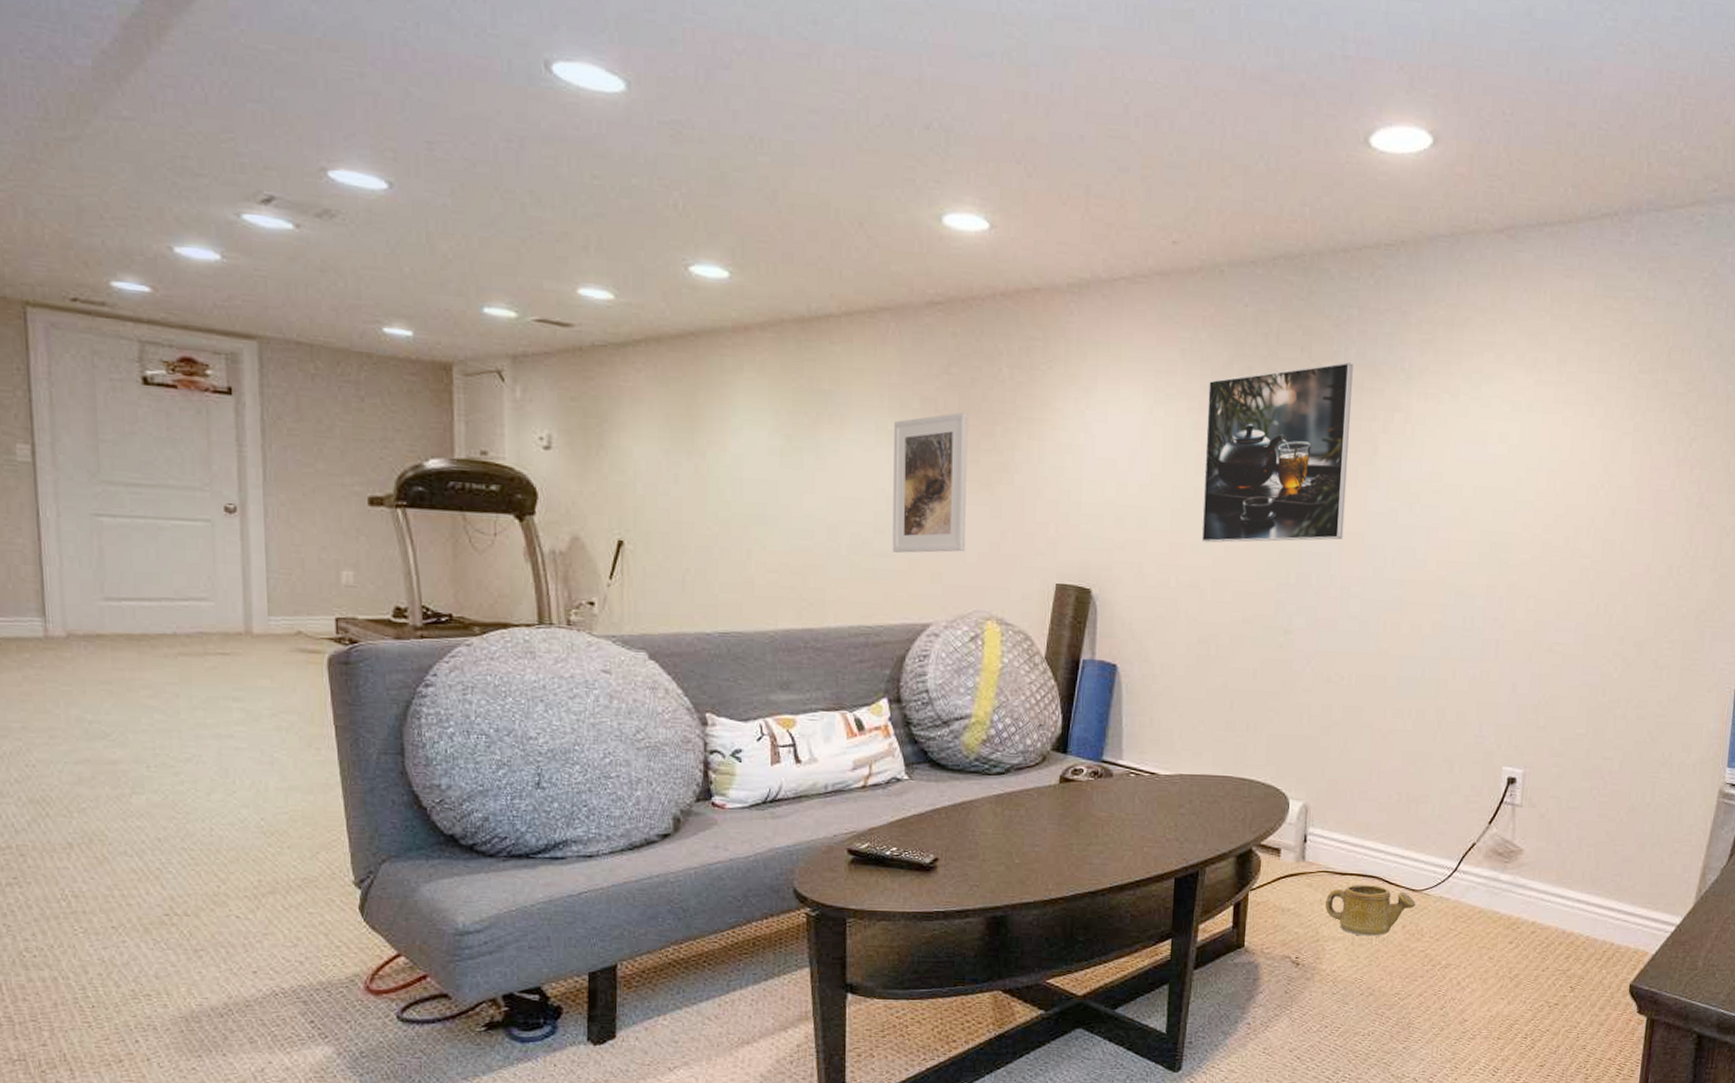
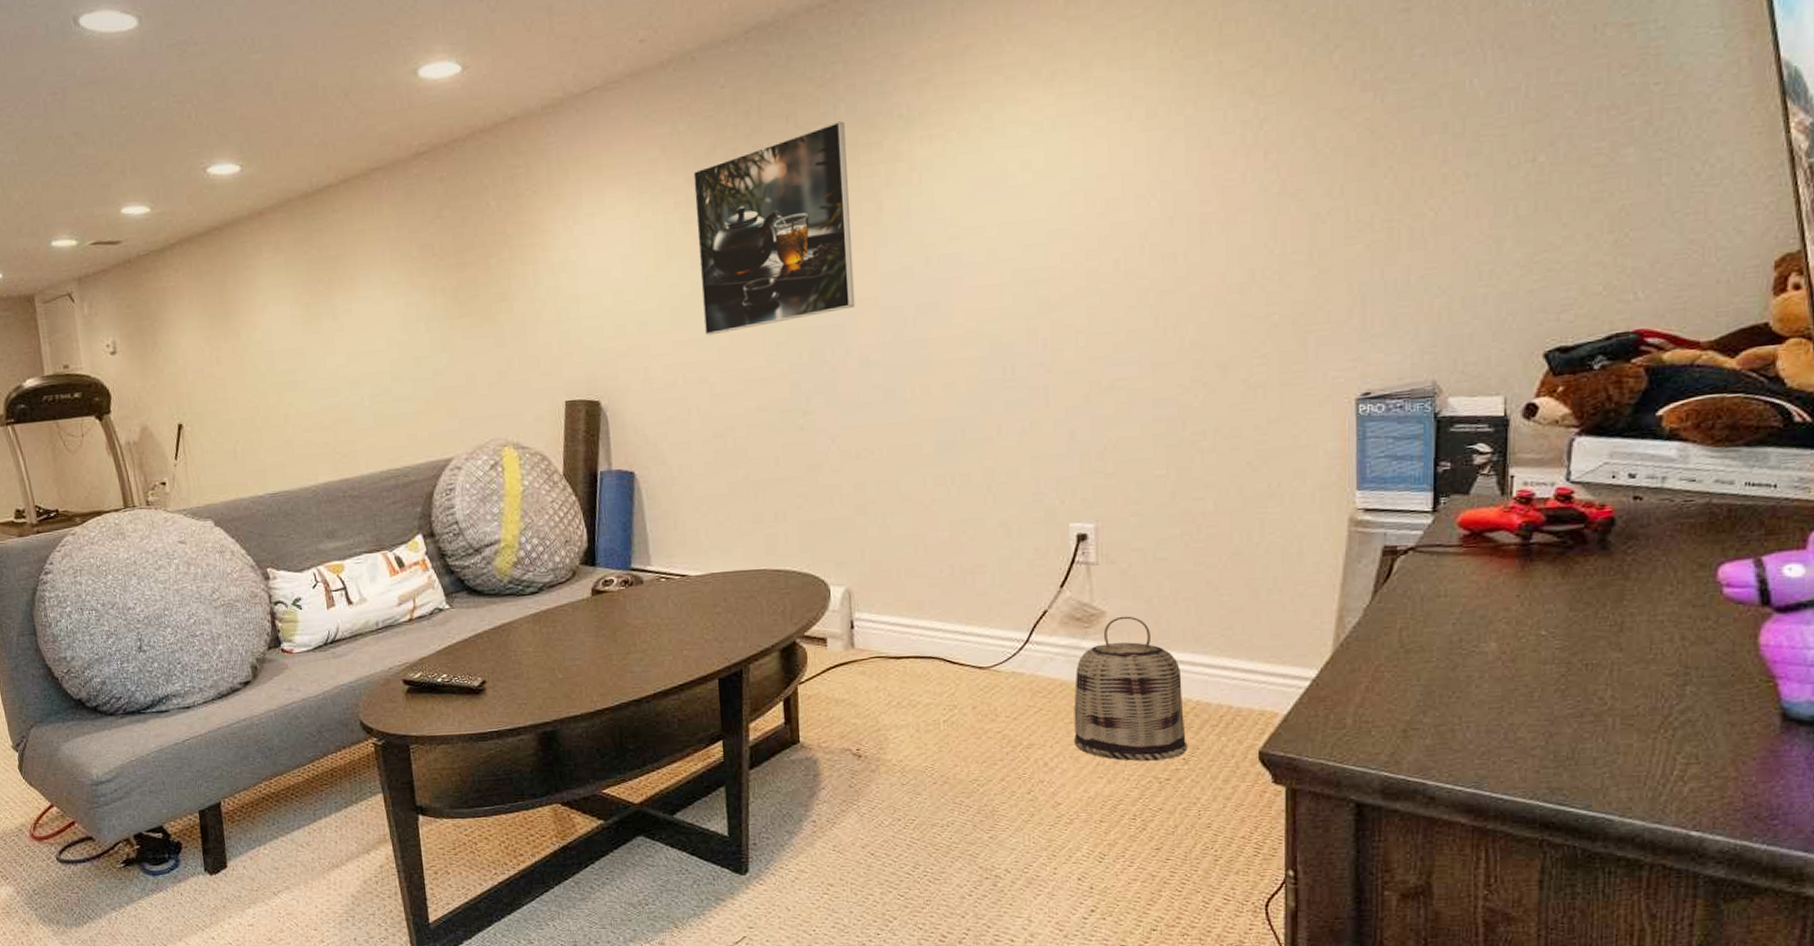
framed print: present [892,412,968,553] -> none [396,251,475,396]
watering can: present [1325,884,1416,936] -> none [882,666,986,722]
basket: none [1484,855,1578,987] -> present [1073,616,1188,762]

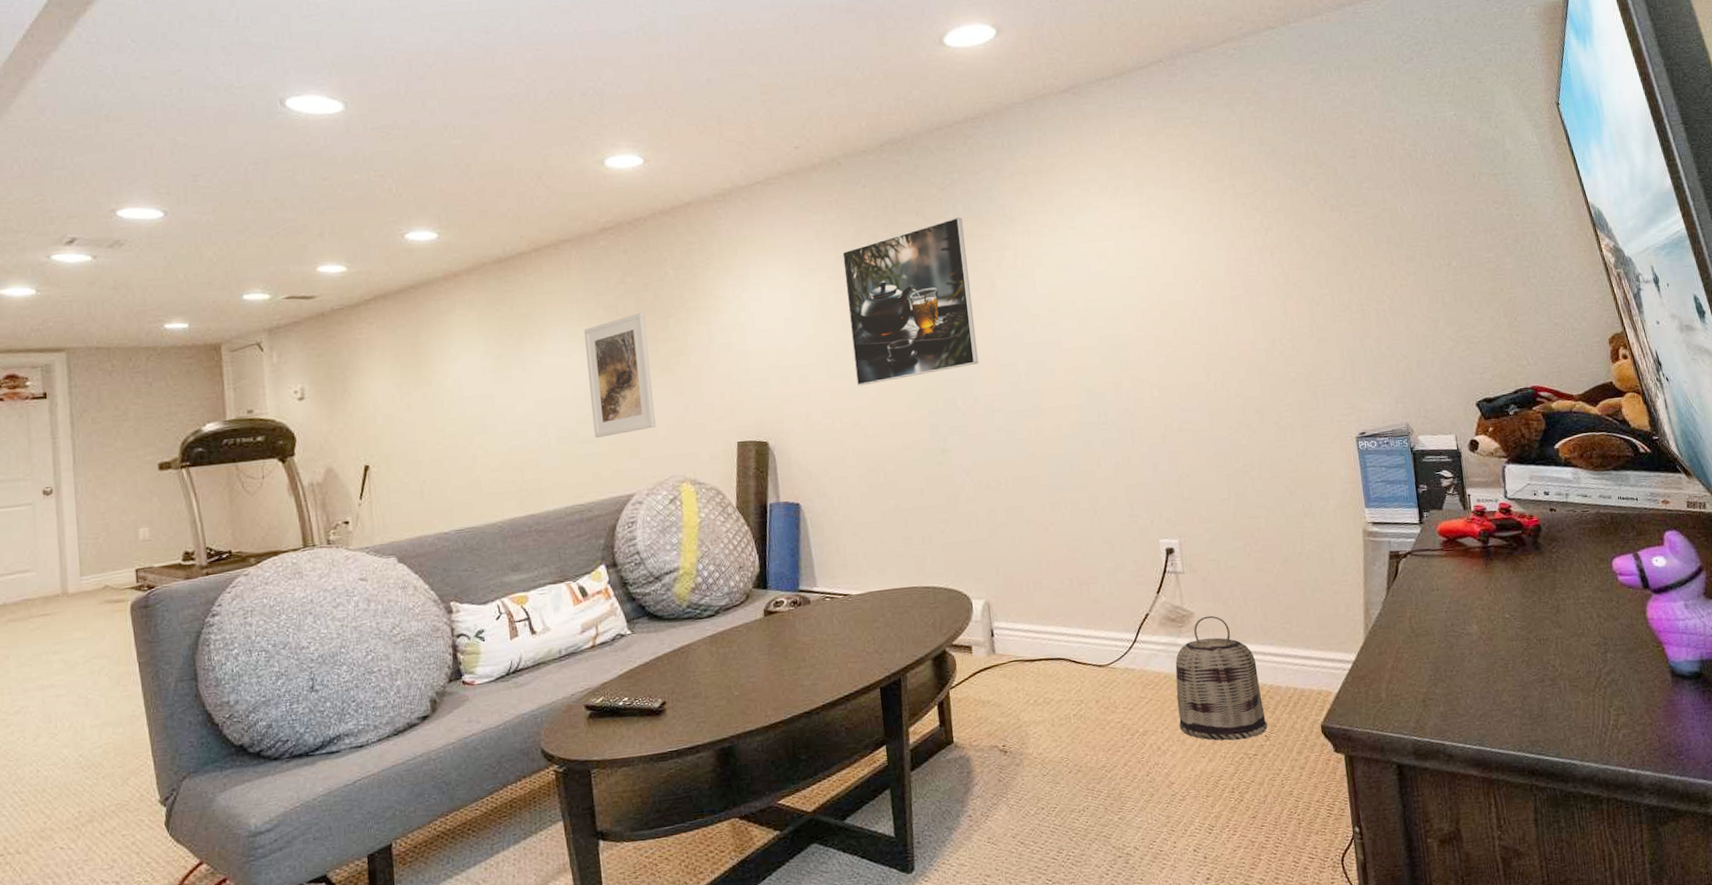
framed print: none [396,251,475,396] -> present [583,312,656,438]

